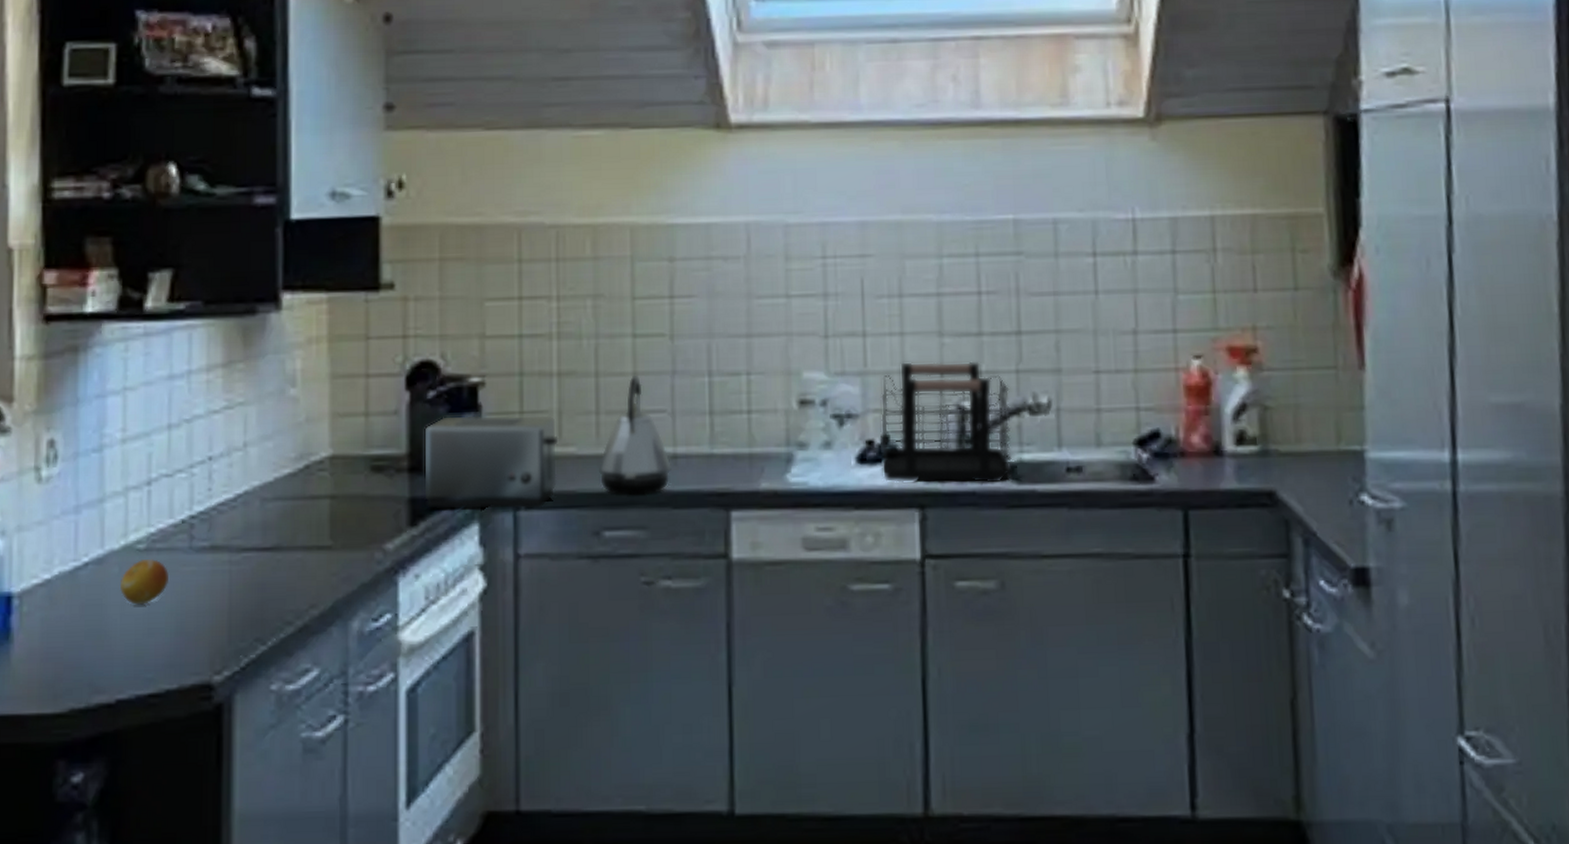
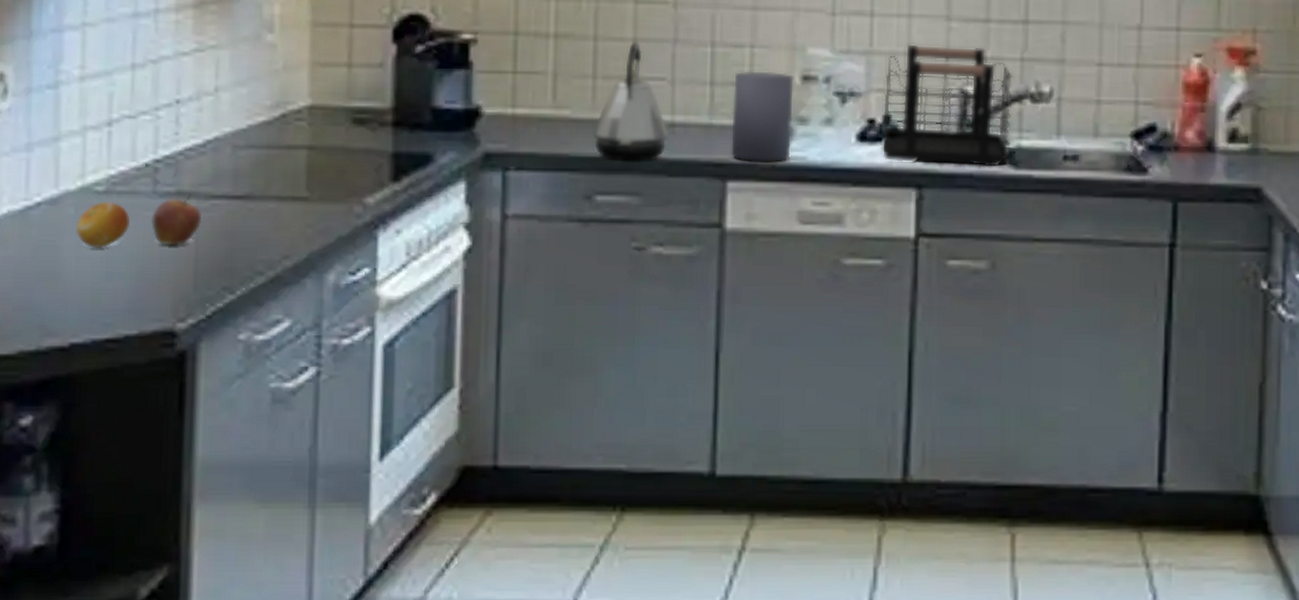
fruit: none [187,548,235,600] -> present [150,194,202,246]
toaster: present [424,415,559,510] -> none [409,72,553,171]
canister: none [732,397,792,490] -> present [731,71,794,163]

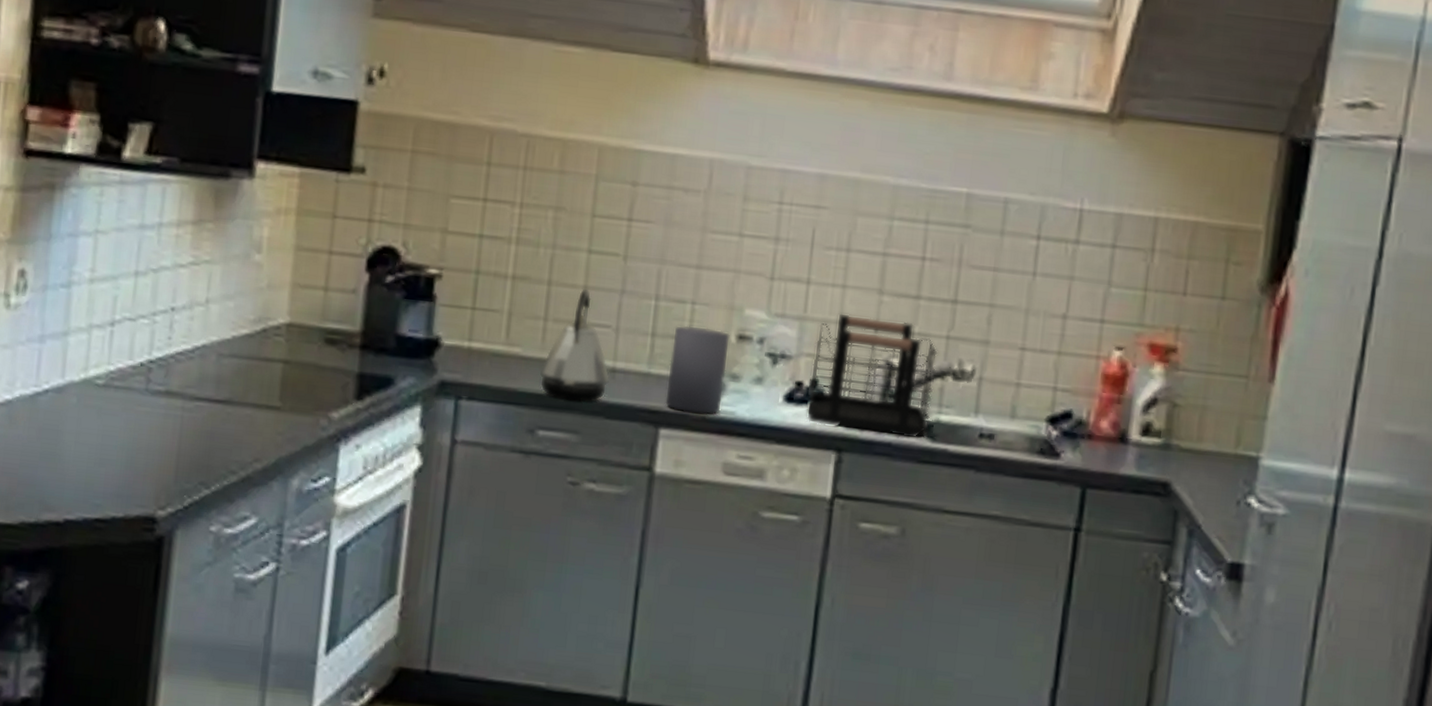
fruit: present [76,202,130,248] -> none [77,394,124,436]
fruit: present [150,194,202,246] -> none [141,394,186,441]

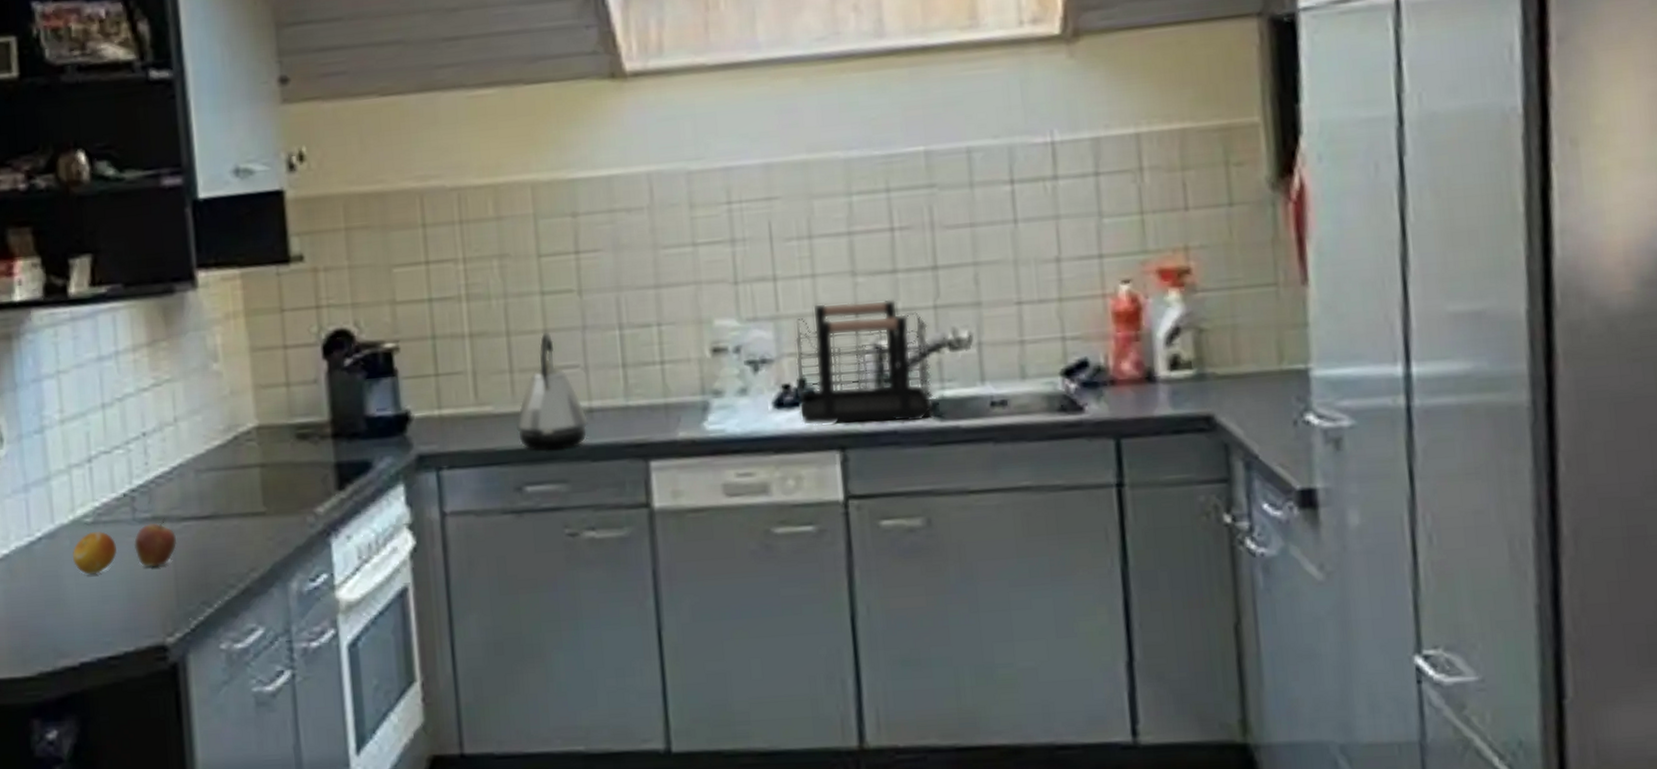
fruit: none [77,394,124,436] -> present [72,532,117,575]
fruit: none [141,394,186,441] -> present [133,518,177,567]
canister: present [665,326,730,415] -> none [645,347,708,440]

